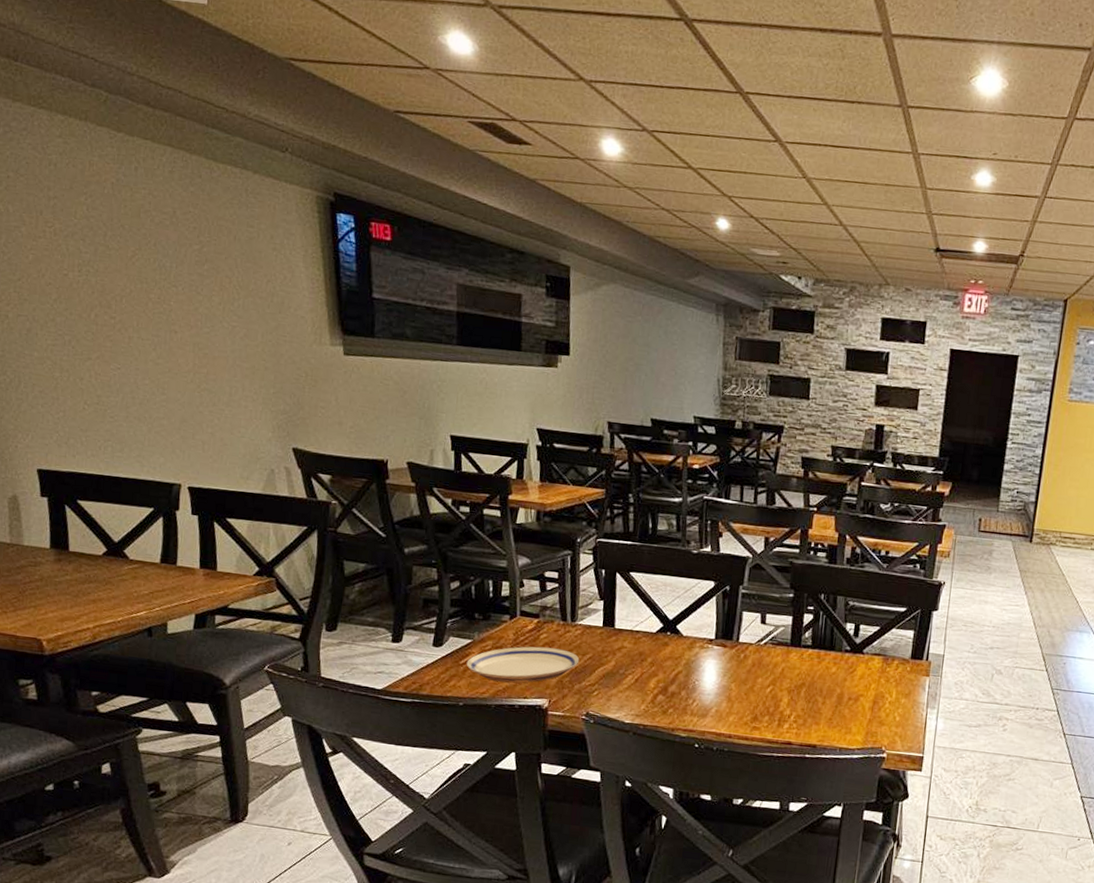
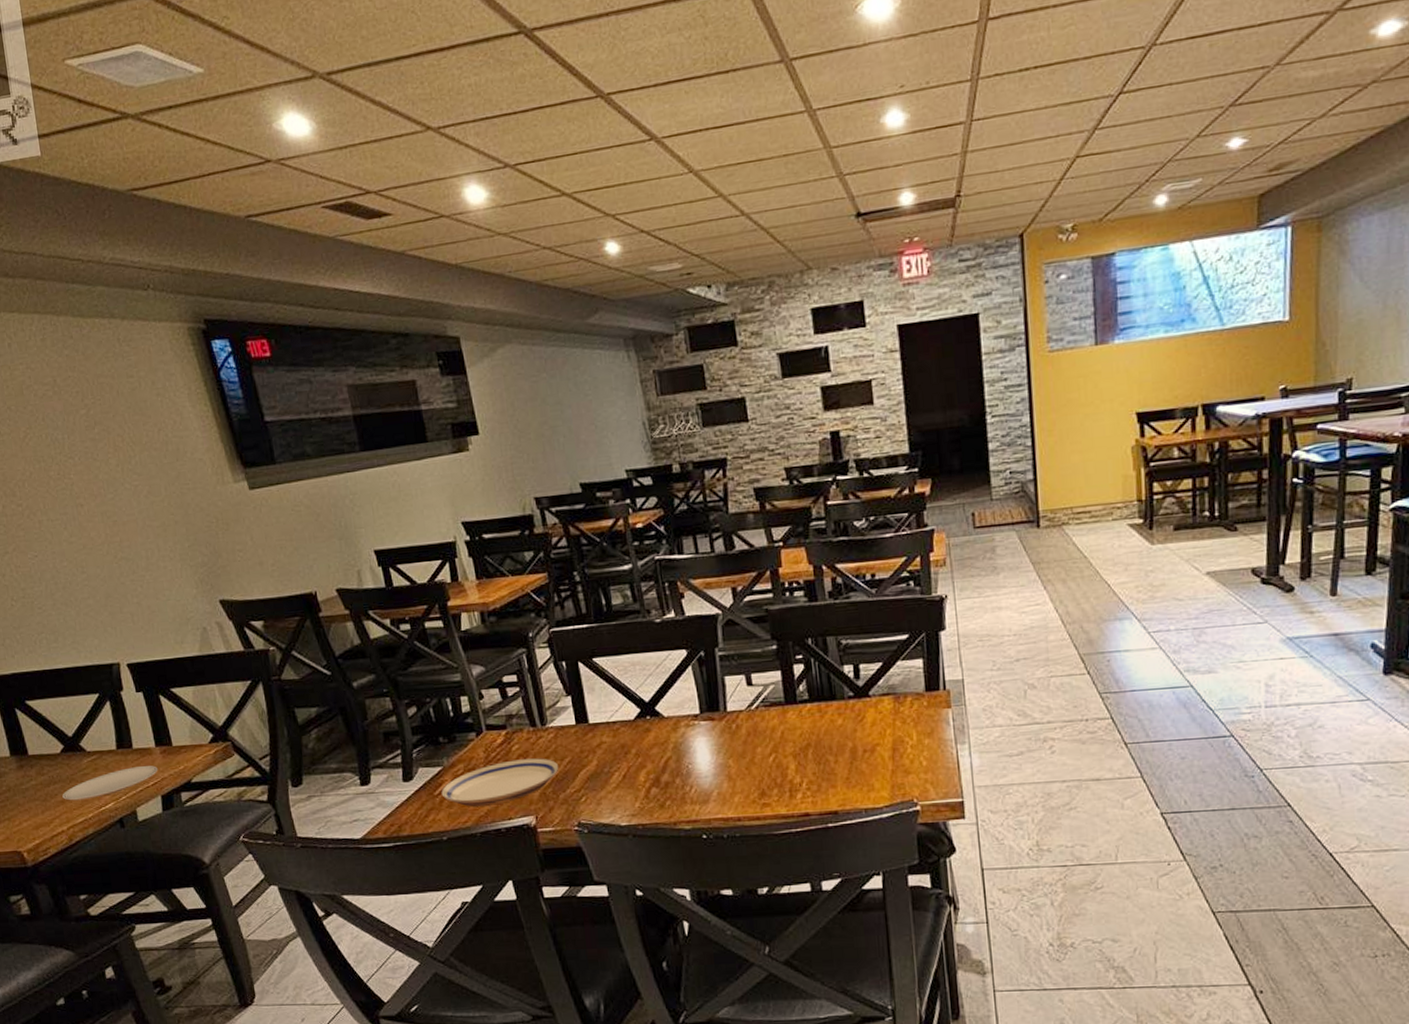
plate: none [95,582,198,604] -> present [62,766,158,801]

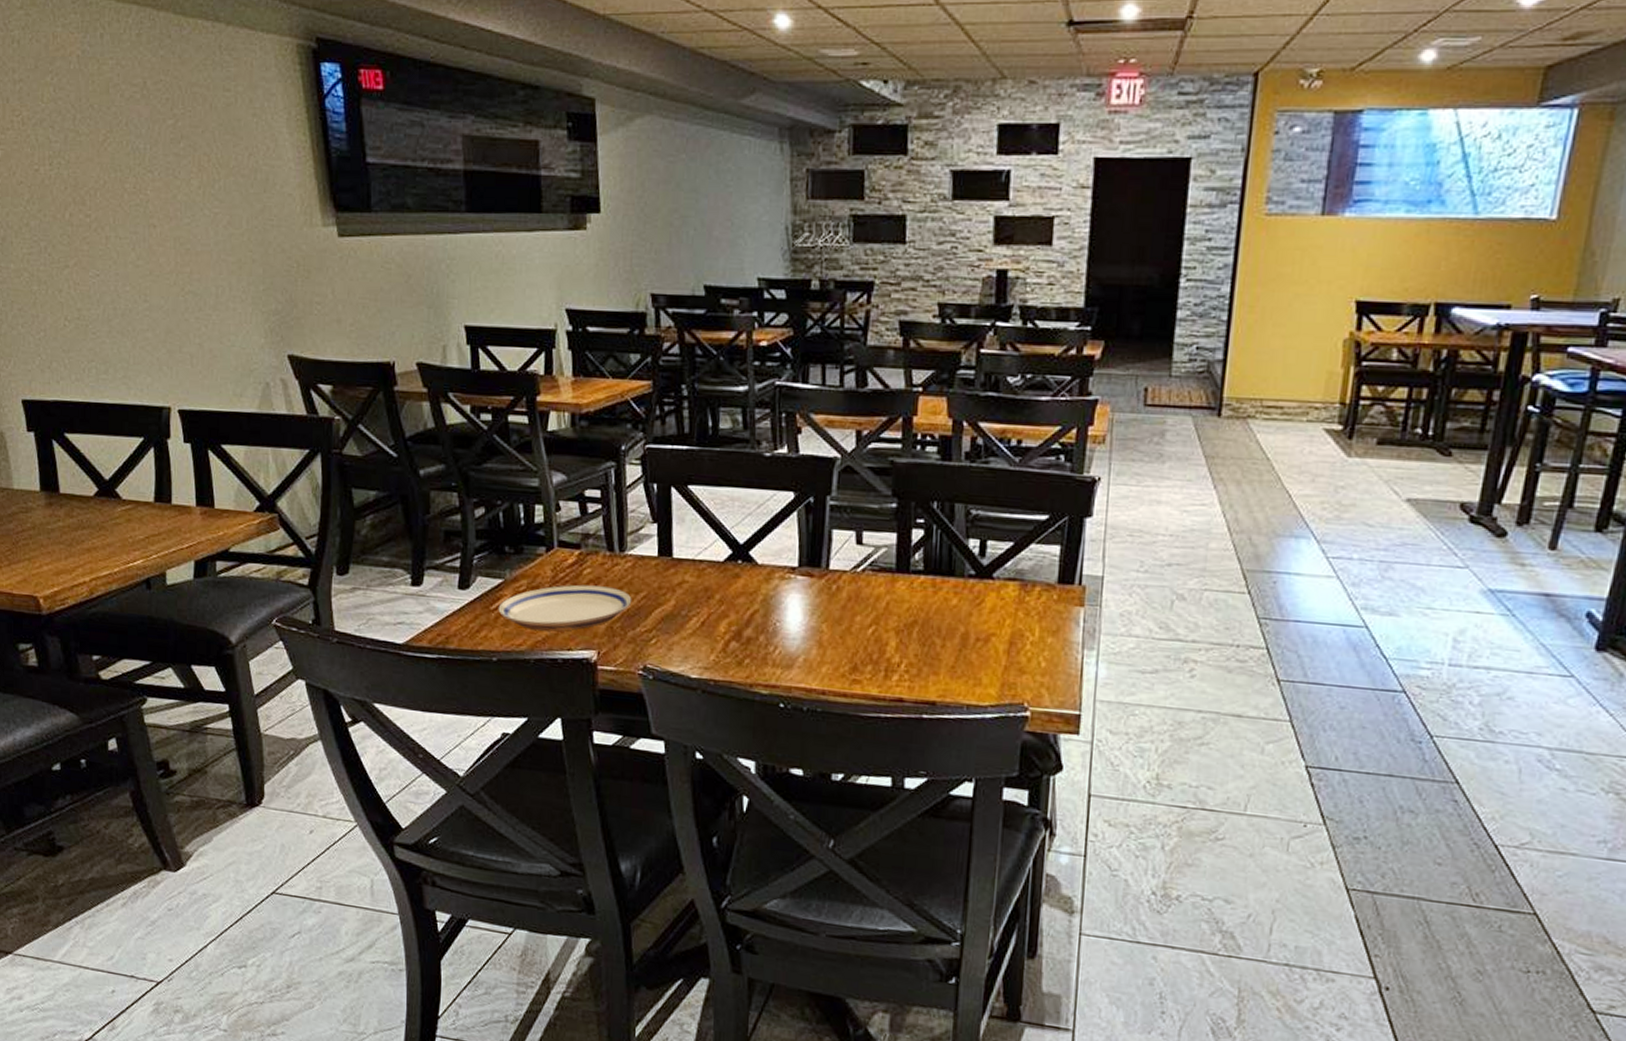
plate: present [62,766,158,801] -> none [89,524,195,552]

